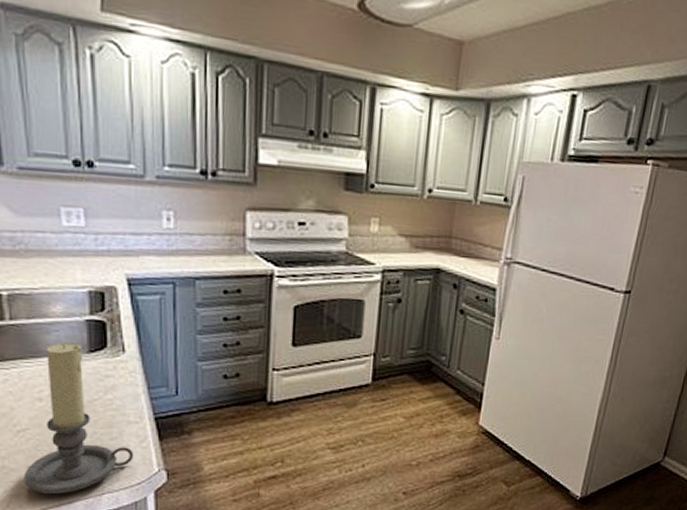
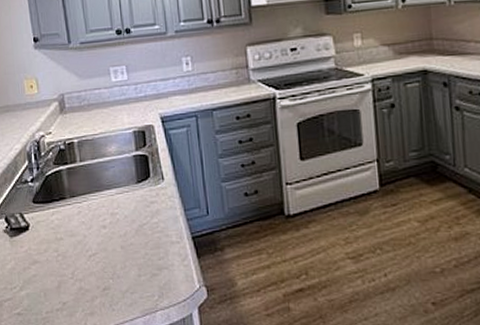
candle holder: present [23,342,134,494] -> none [96,176,178,312]

